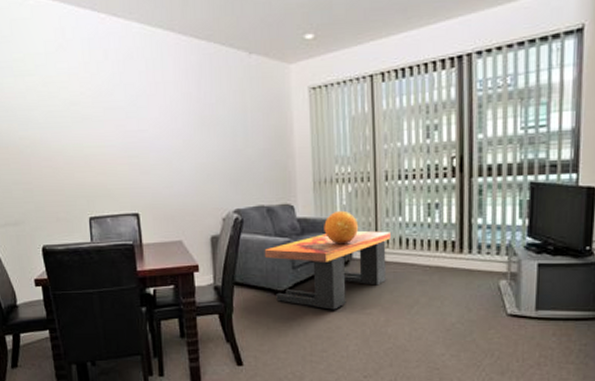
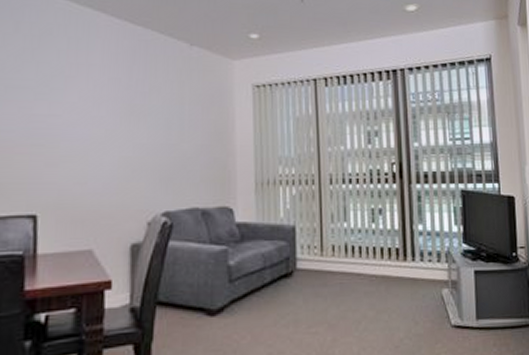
coffee table: present [264,231,390,310] -> none [196,238,336,331]
decorative sphere: present [324,210,358,245] -> none [266,215,302,253]

